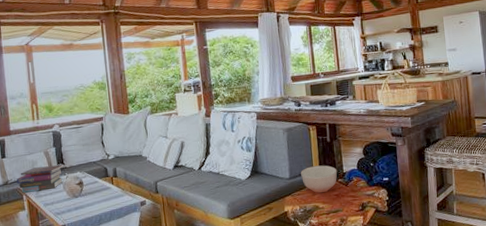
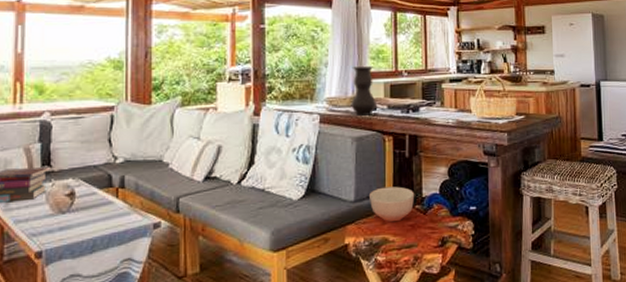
vase: none [278,71,301,112] -> present [351,65,376,116]

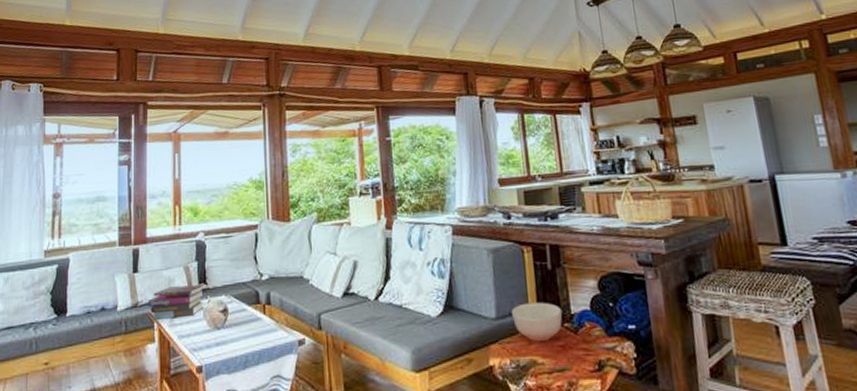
vase: present [351,65,376,116] -> none [481,171,511,226]

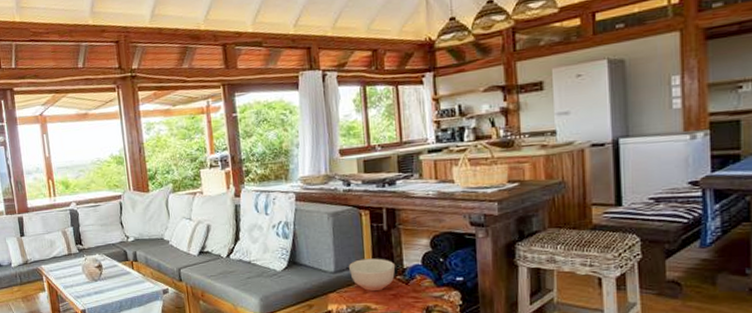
books: present [148,284,206,320] -> none [35,245,82,274]

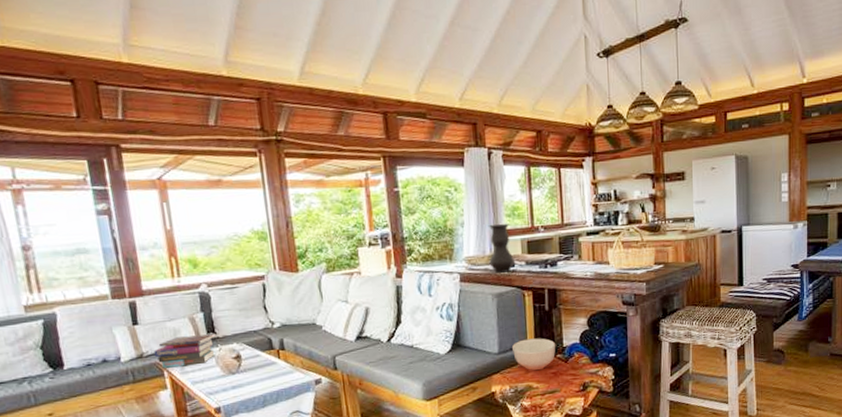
books: none [35,245,82,274] -> present [153,334,215,368]
vase: none [323,142,350,193] -> present [488,223,515,273]

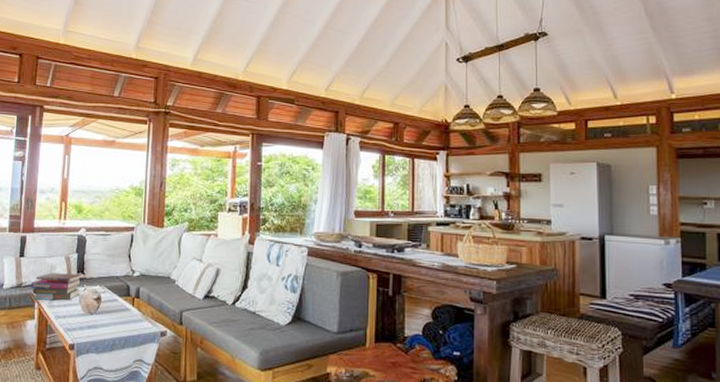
vase: present [488,223,515,273] -> none [337,204,362,252]
bowl: present [511,337,556,371] -> none [351,322,397,358]

